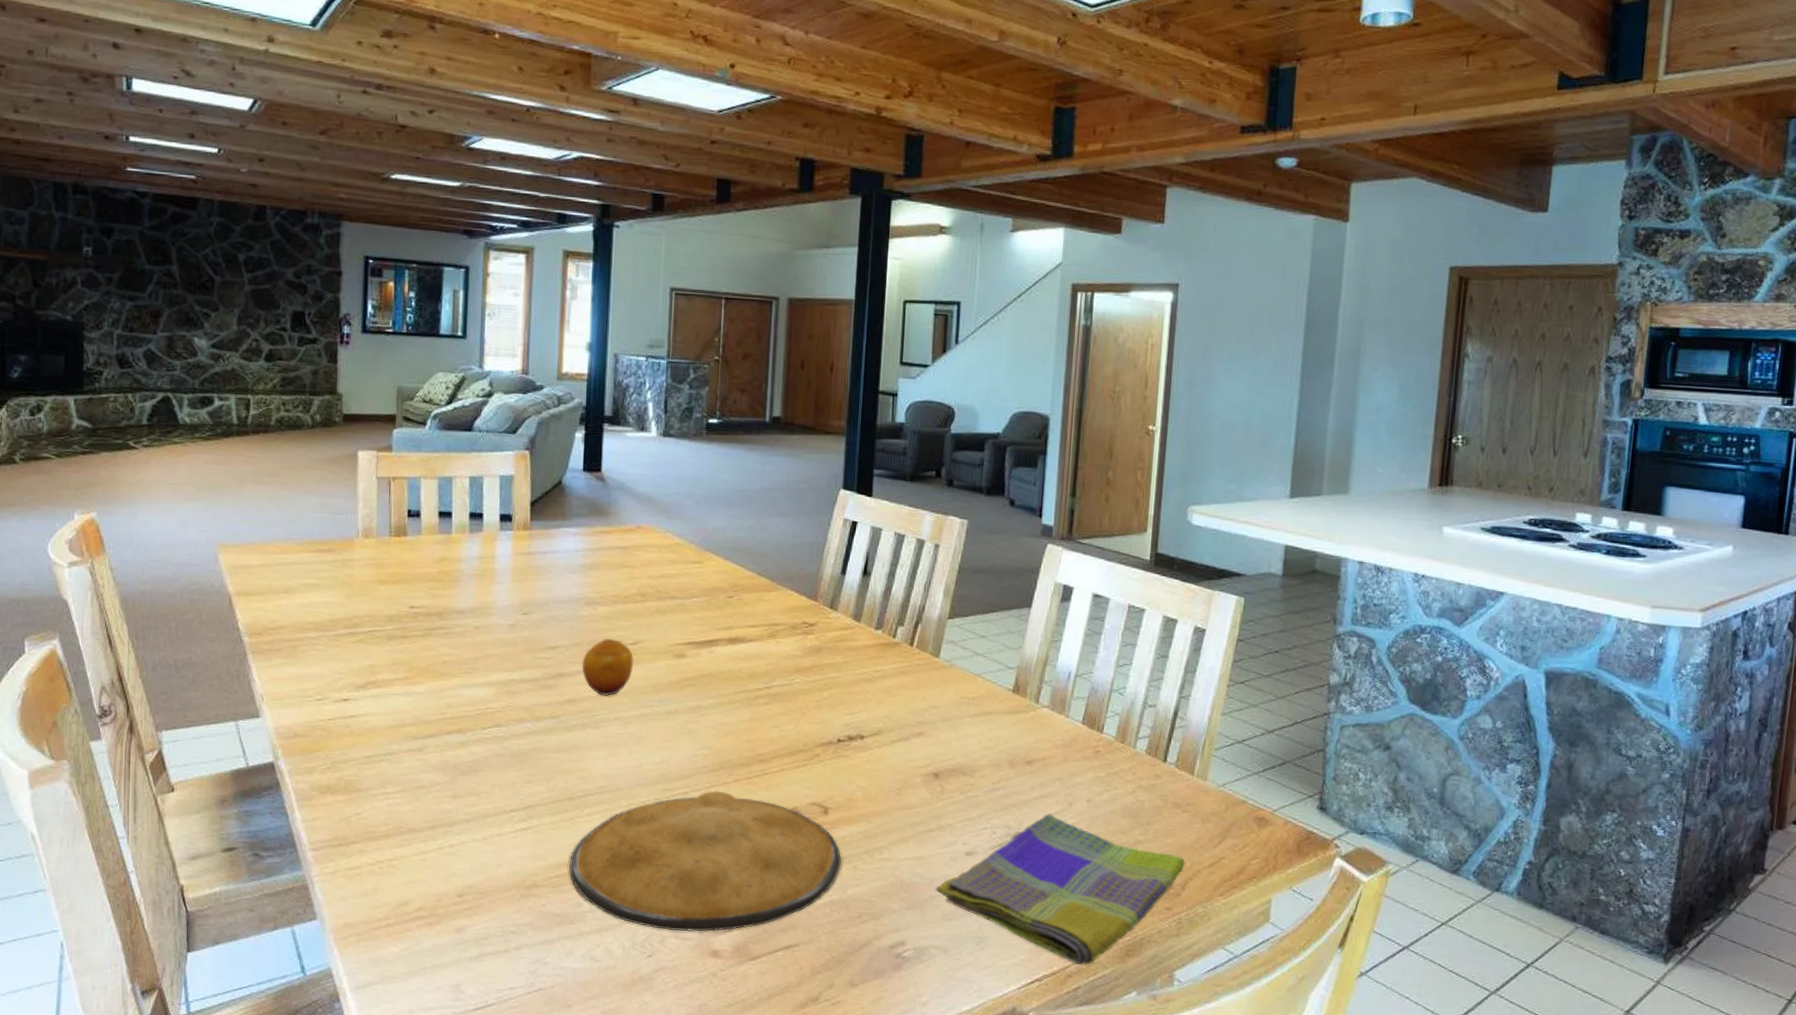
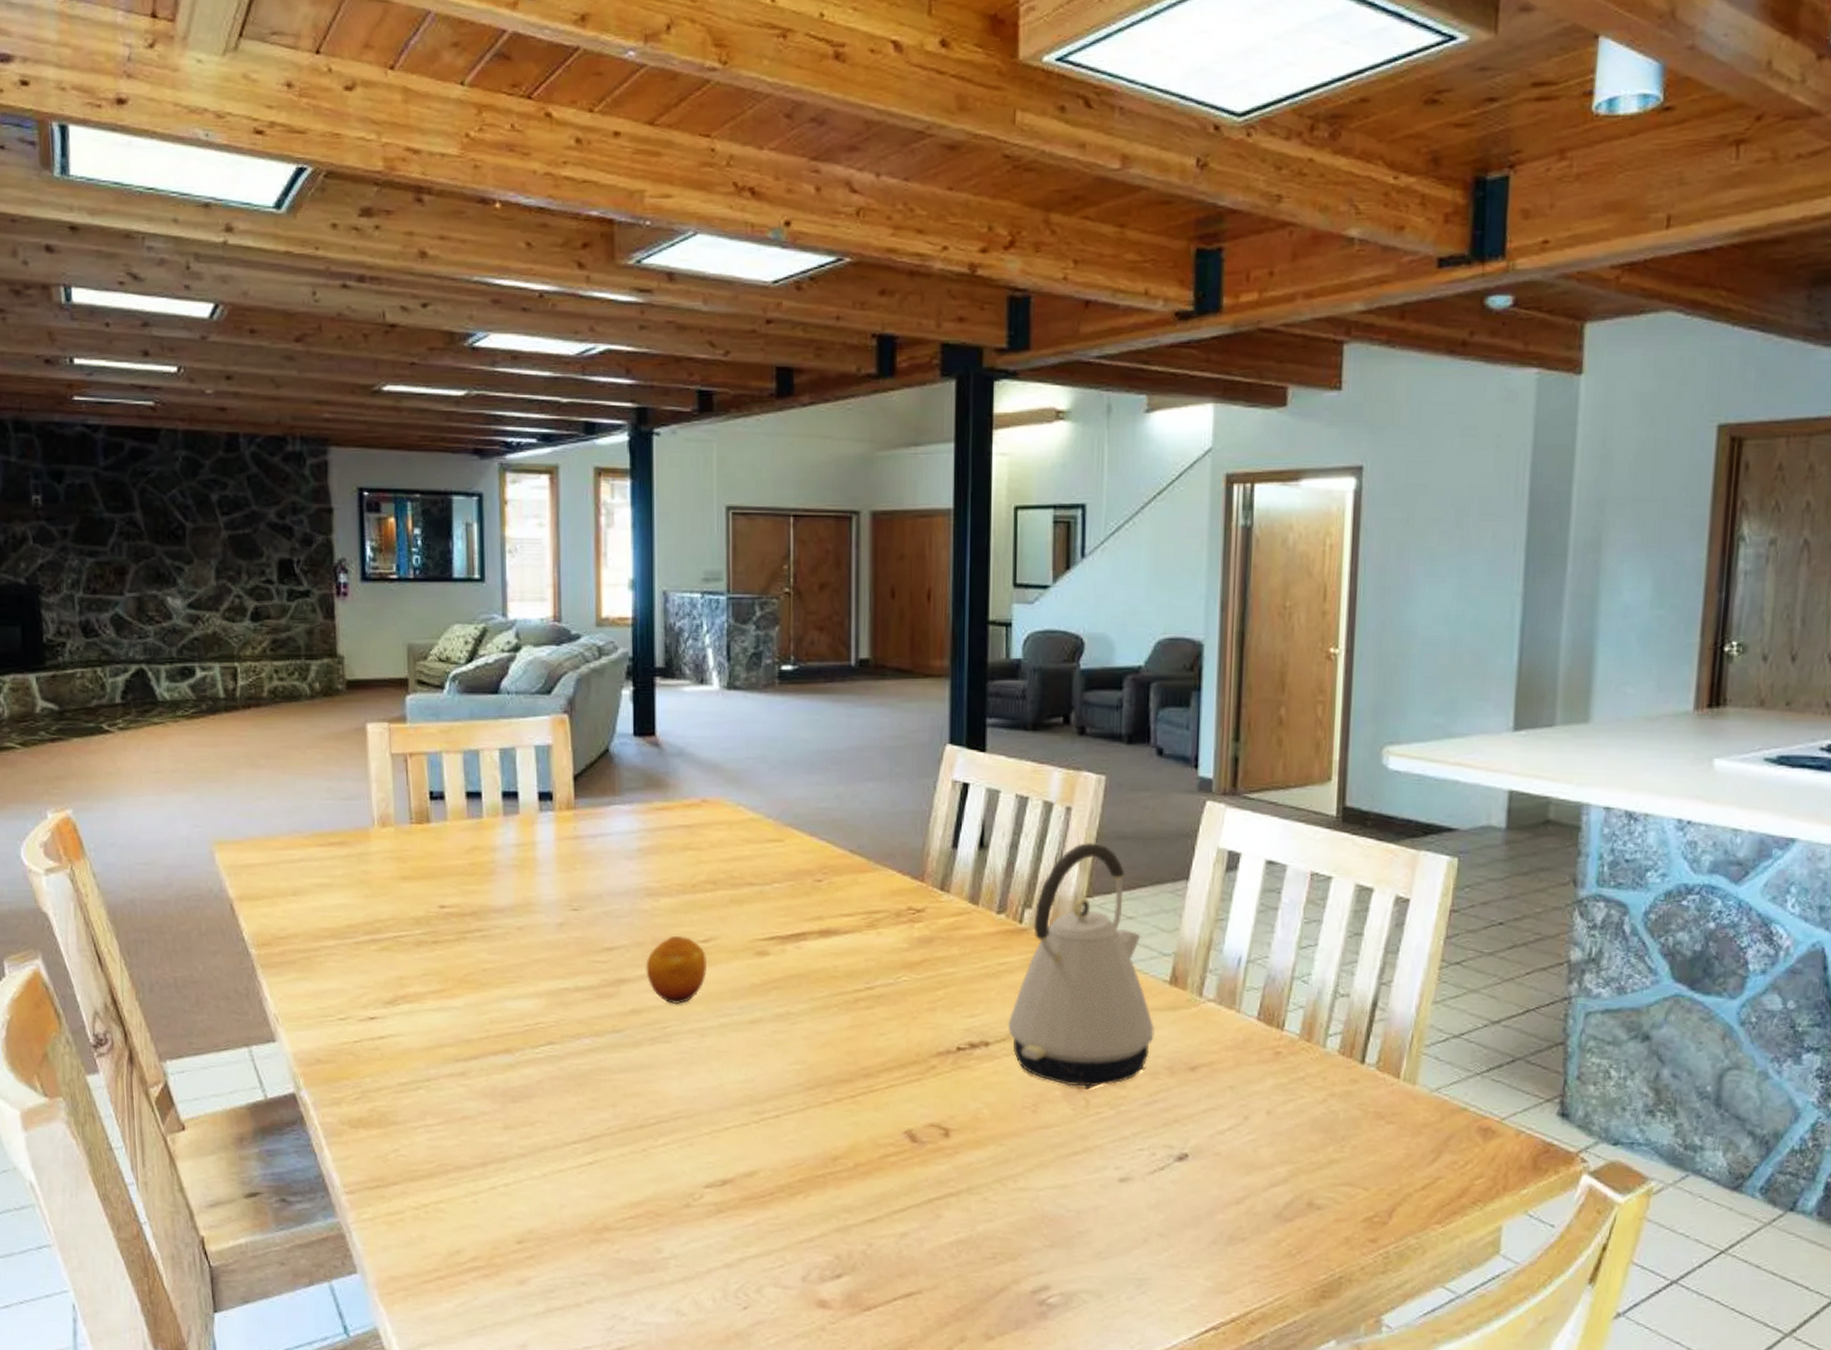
plate: present [569,790,842,932] -> none [645,1112,969,1279]
kettle: none [880,573,999,775] -> present [1007,842,1154,1087]
dish towel: present [935,814,1185,965] -> none [1083,1130,1392,1310]

